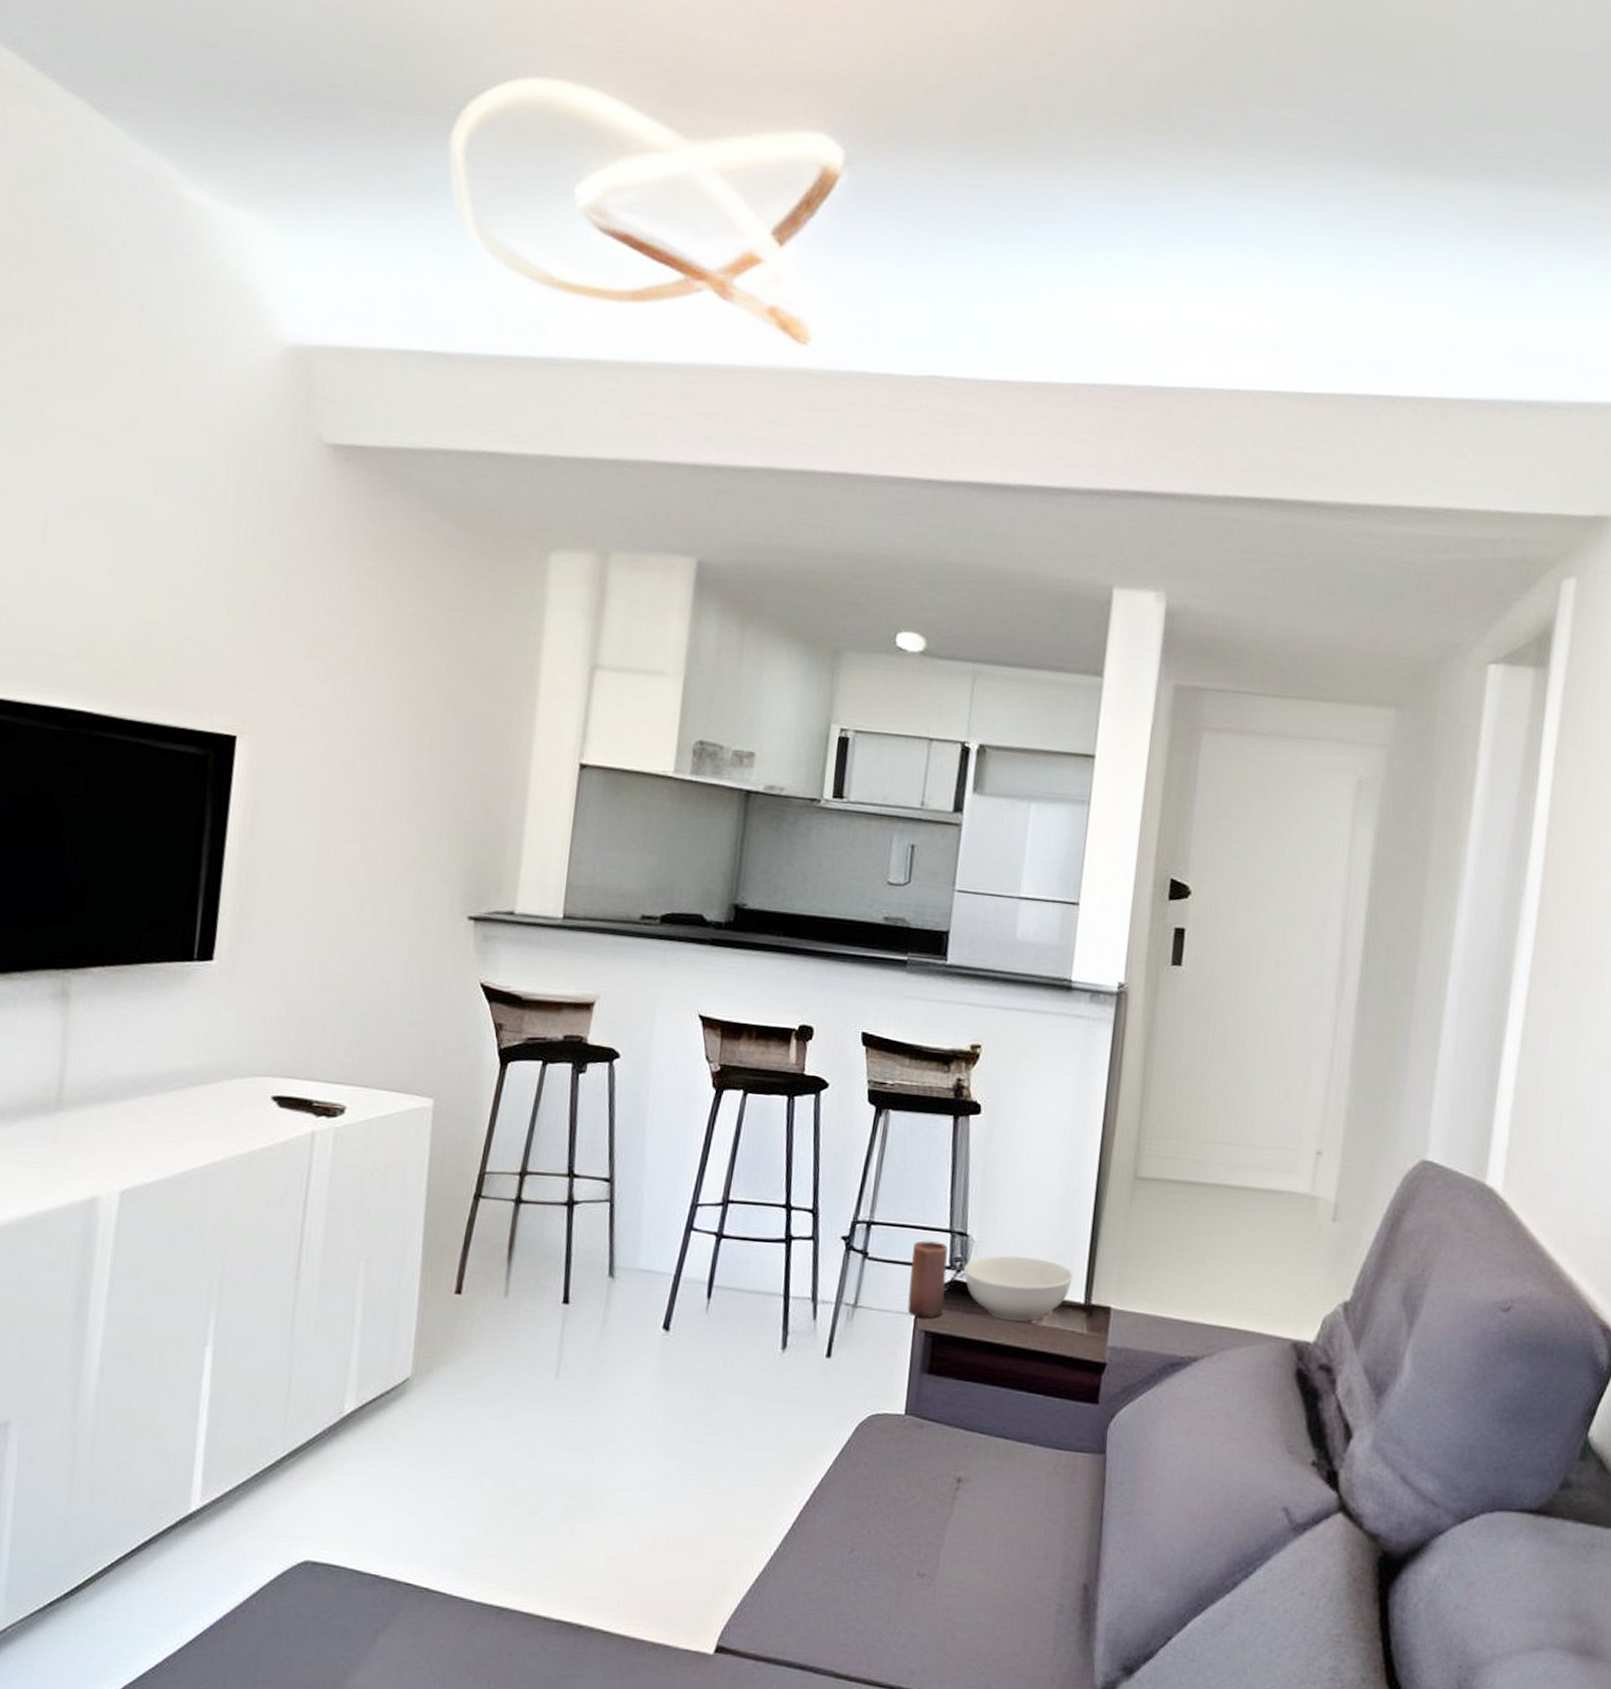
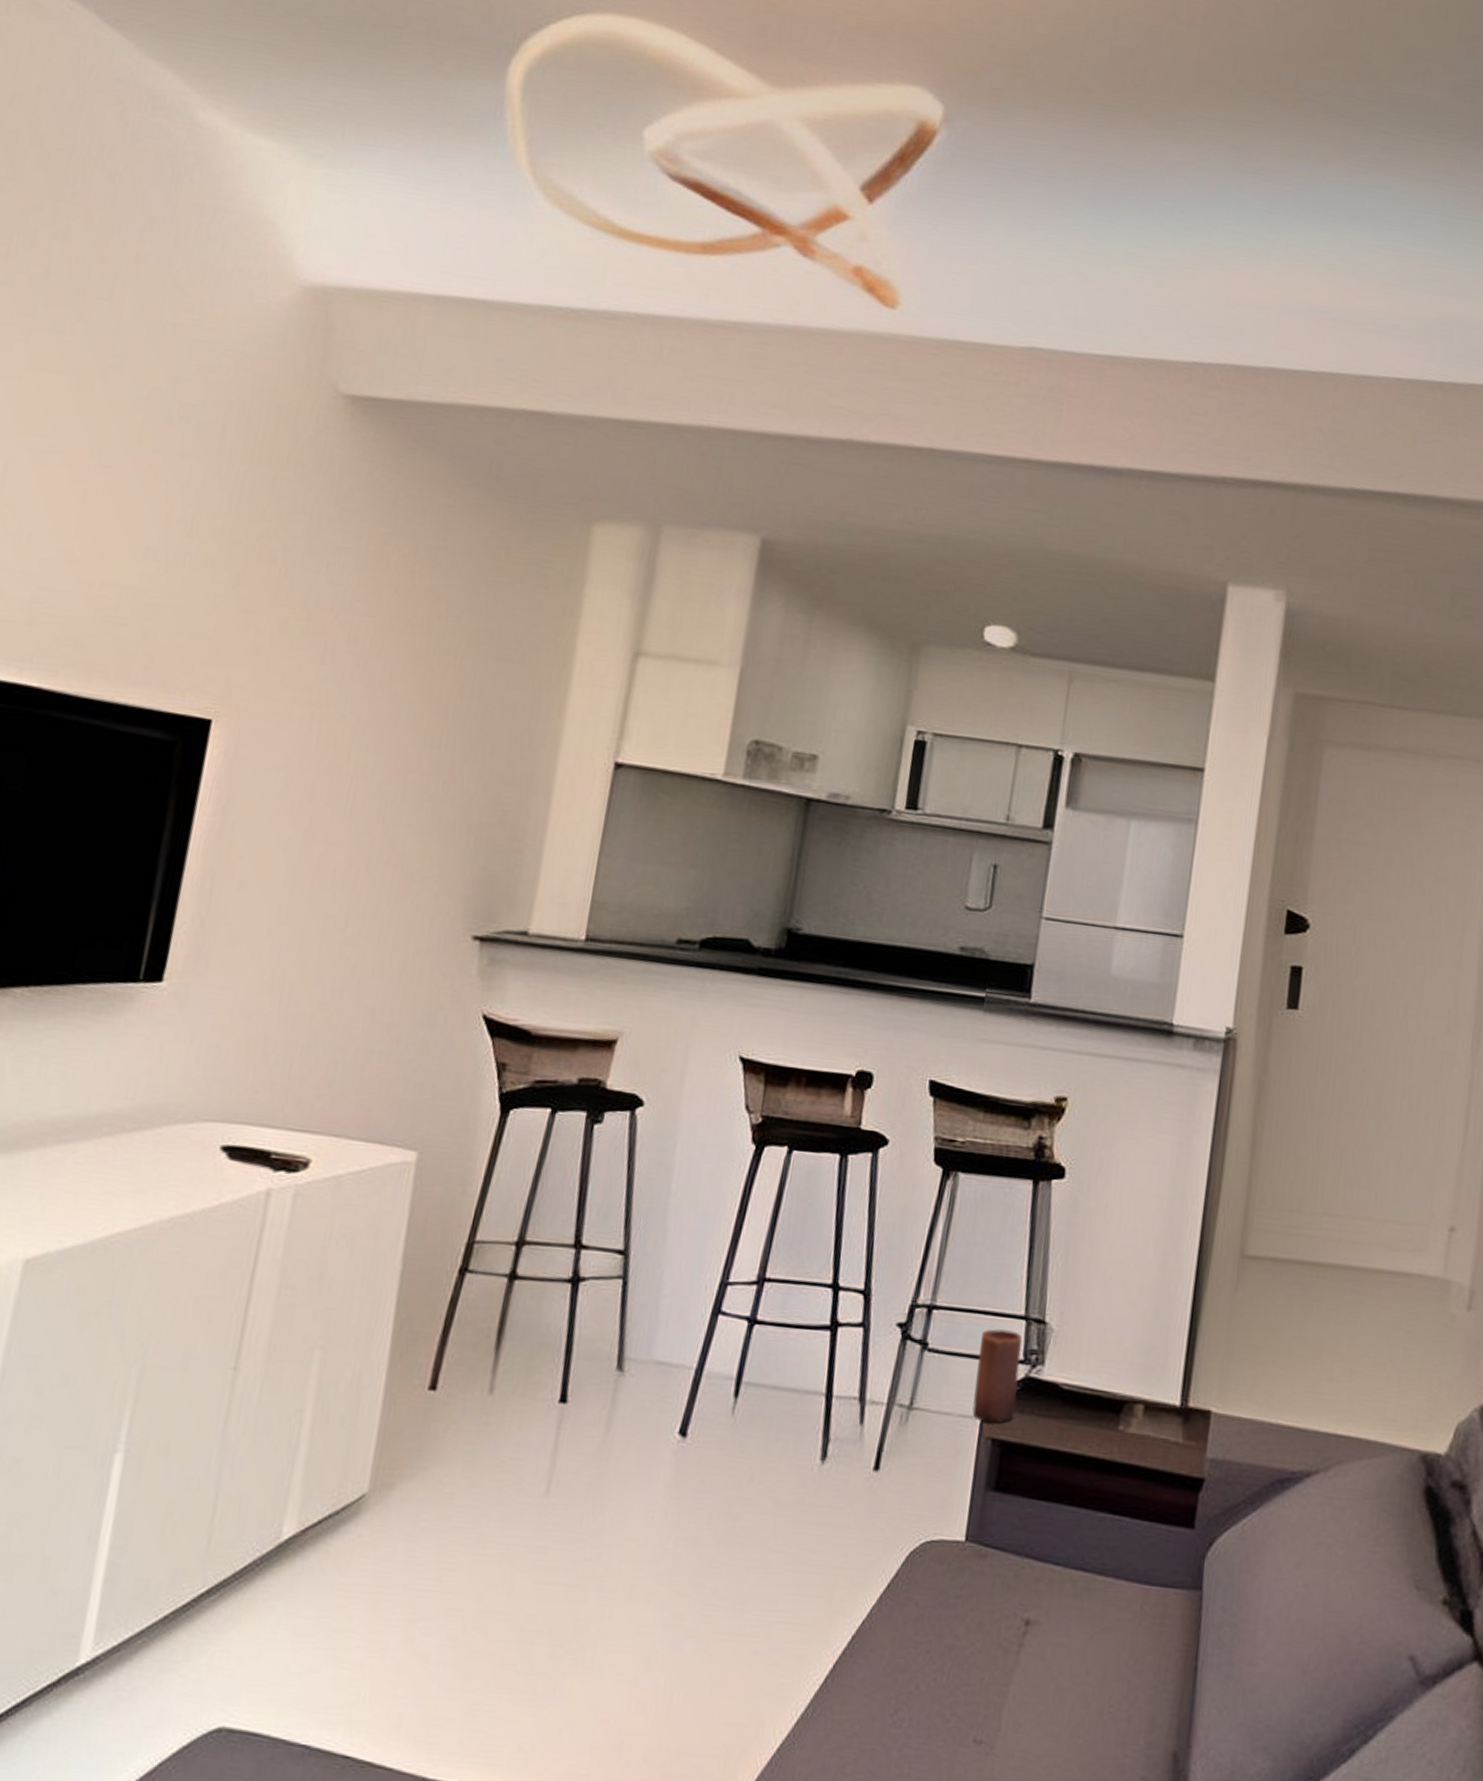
bowl: present [963,1255,1073,1322] -> none [1039,1347,1168,1428]

